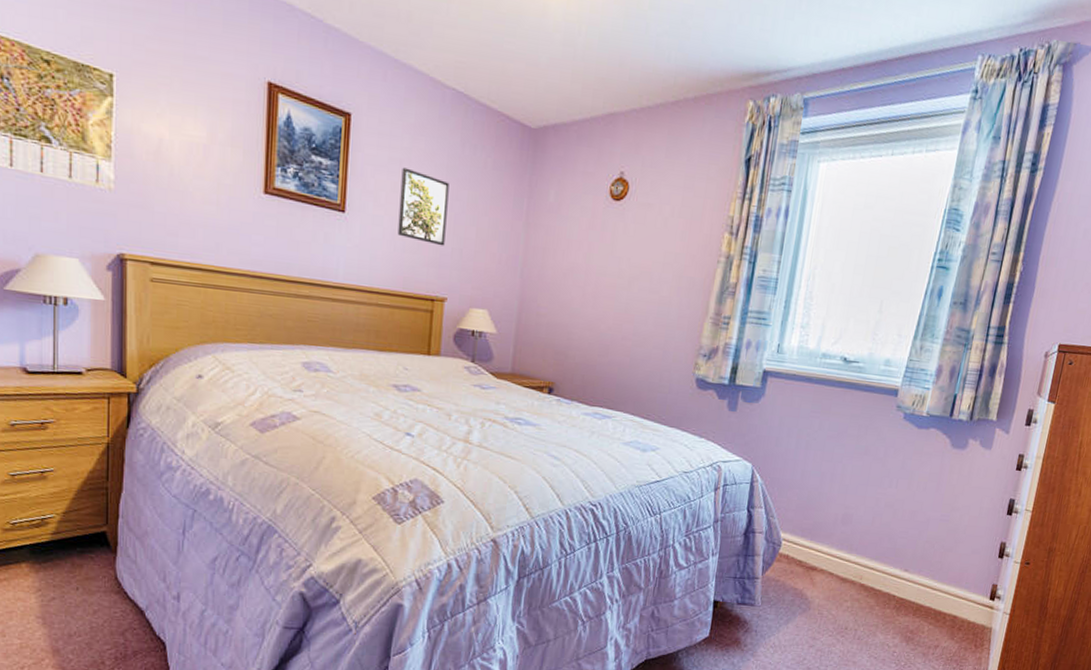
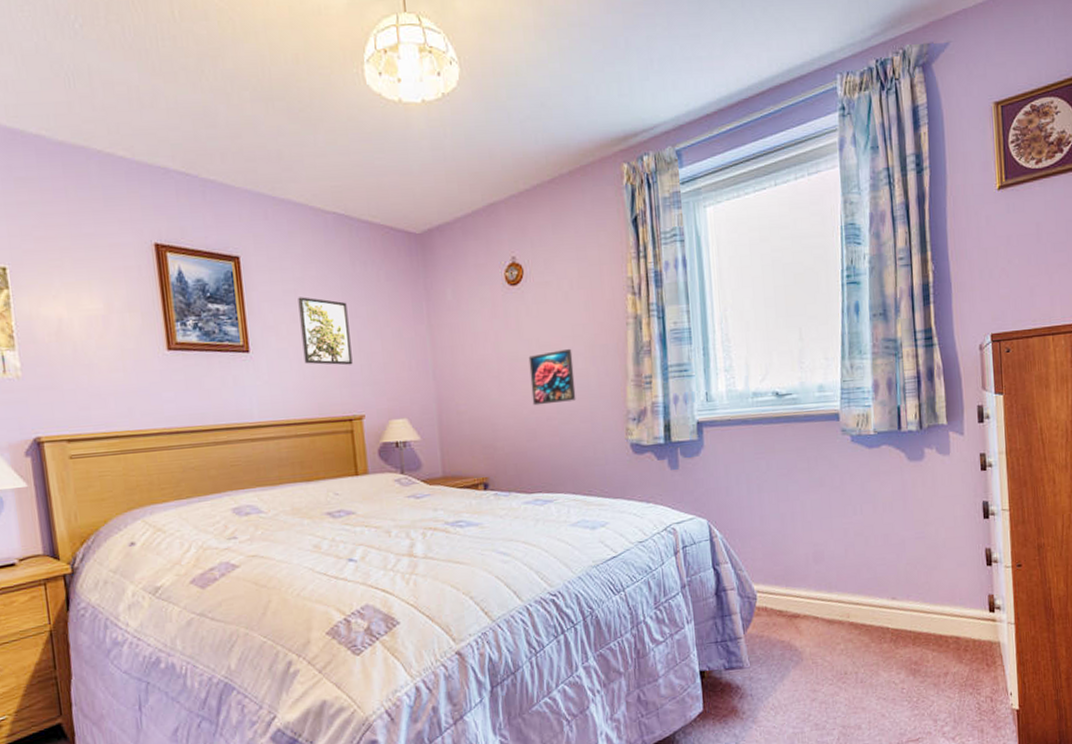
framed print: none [611,273,660,326] -> present [528,348,576,406]

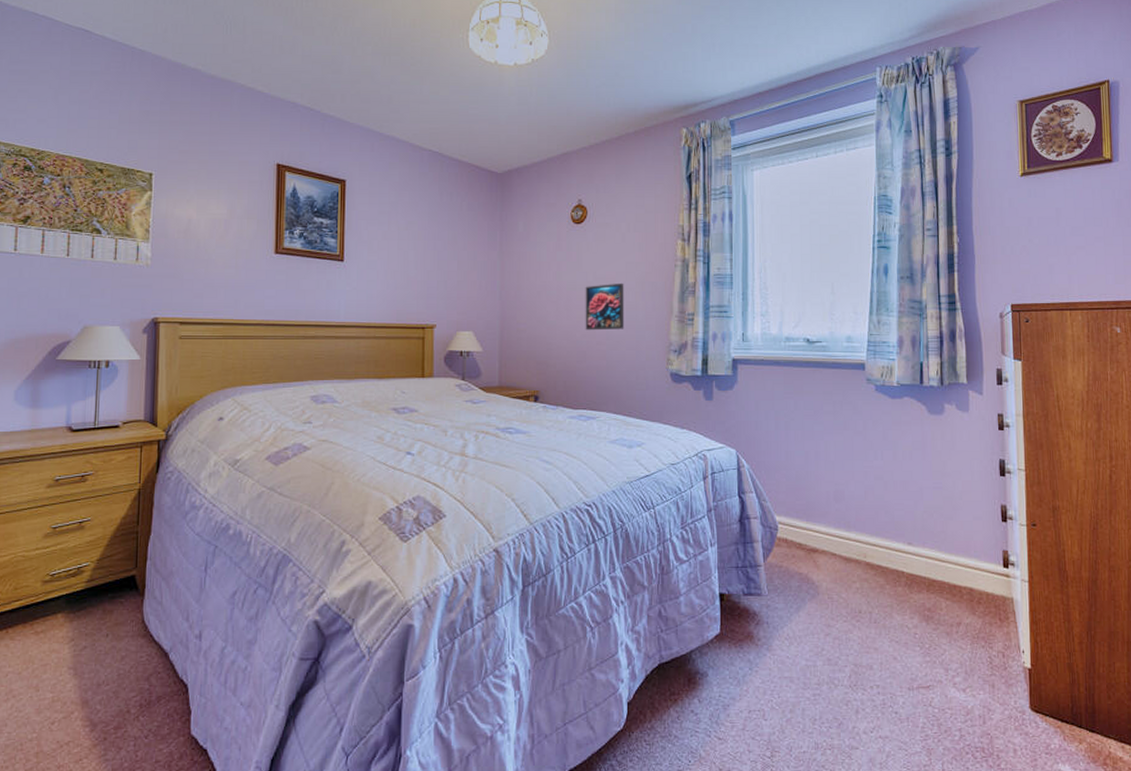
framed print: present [298,297,353,366] -> none [389,218,431,280]

